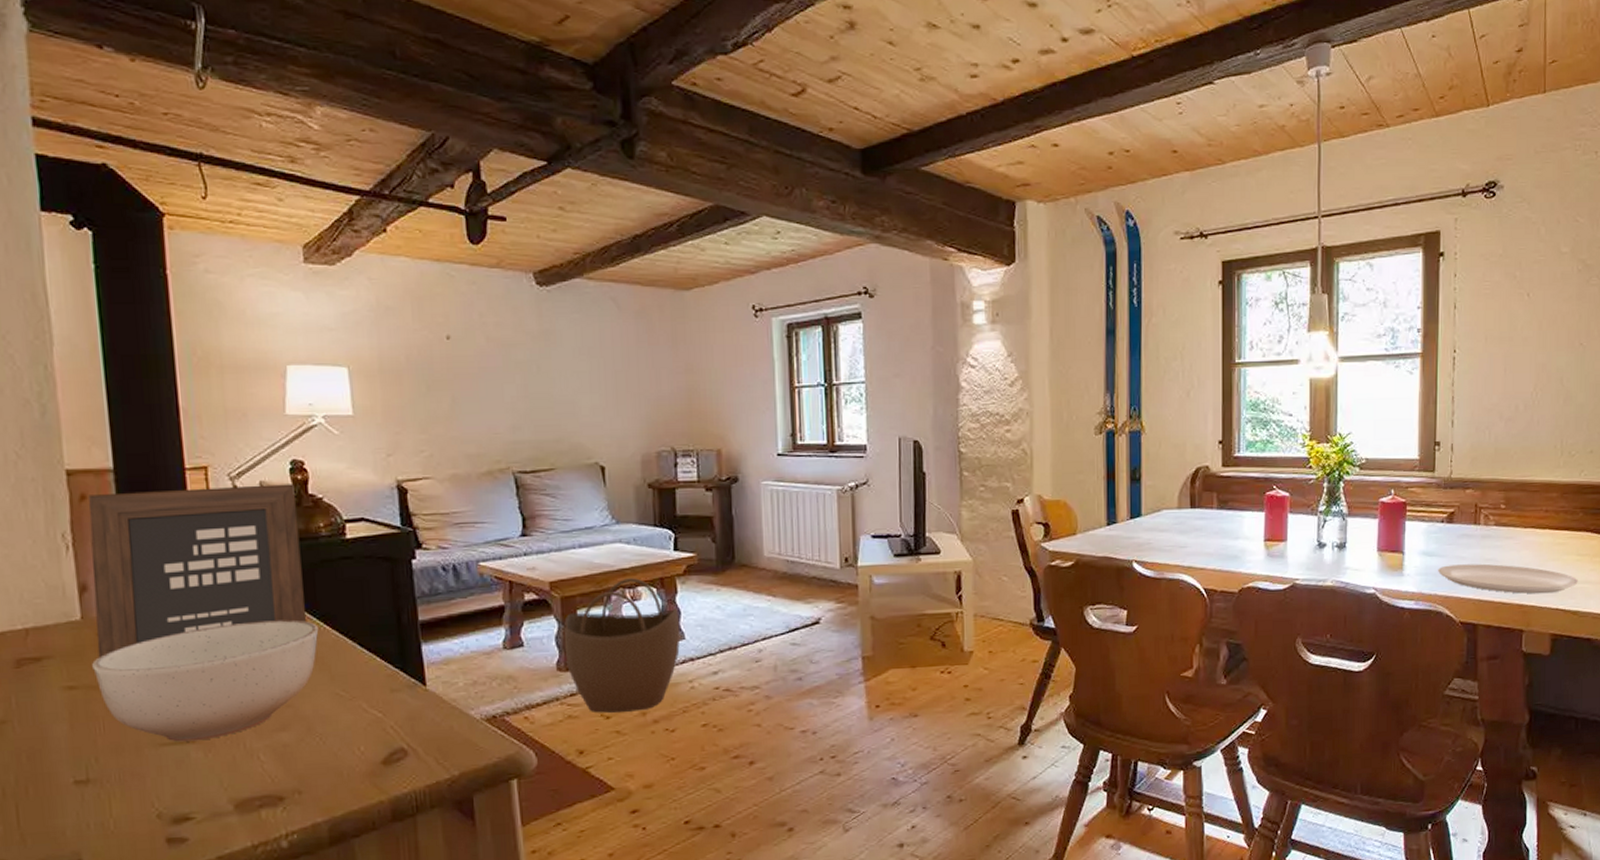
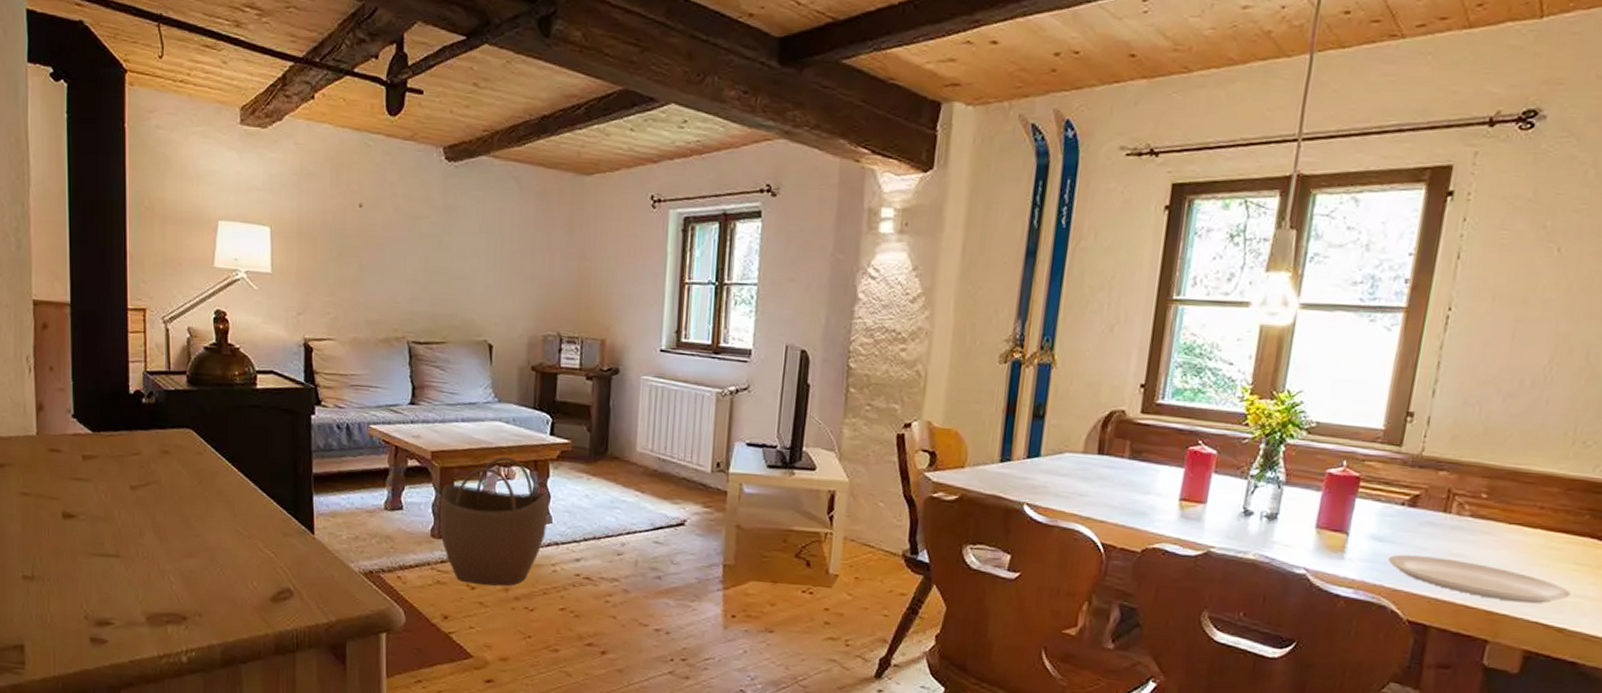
picture frame: present [88,484,307,659] -> none [47,324,218,472]
bowl: present [92,619,319,742] -> none [43,454,227,556]

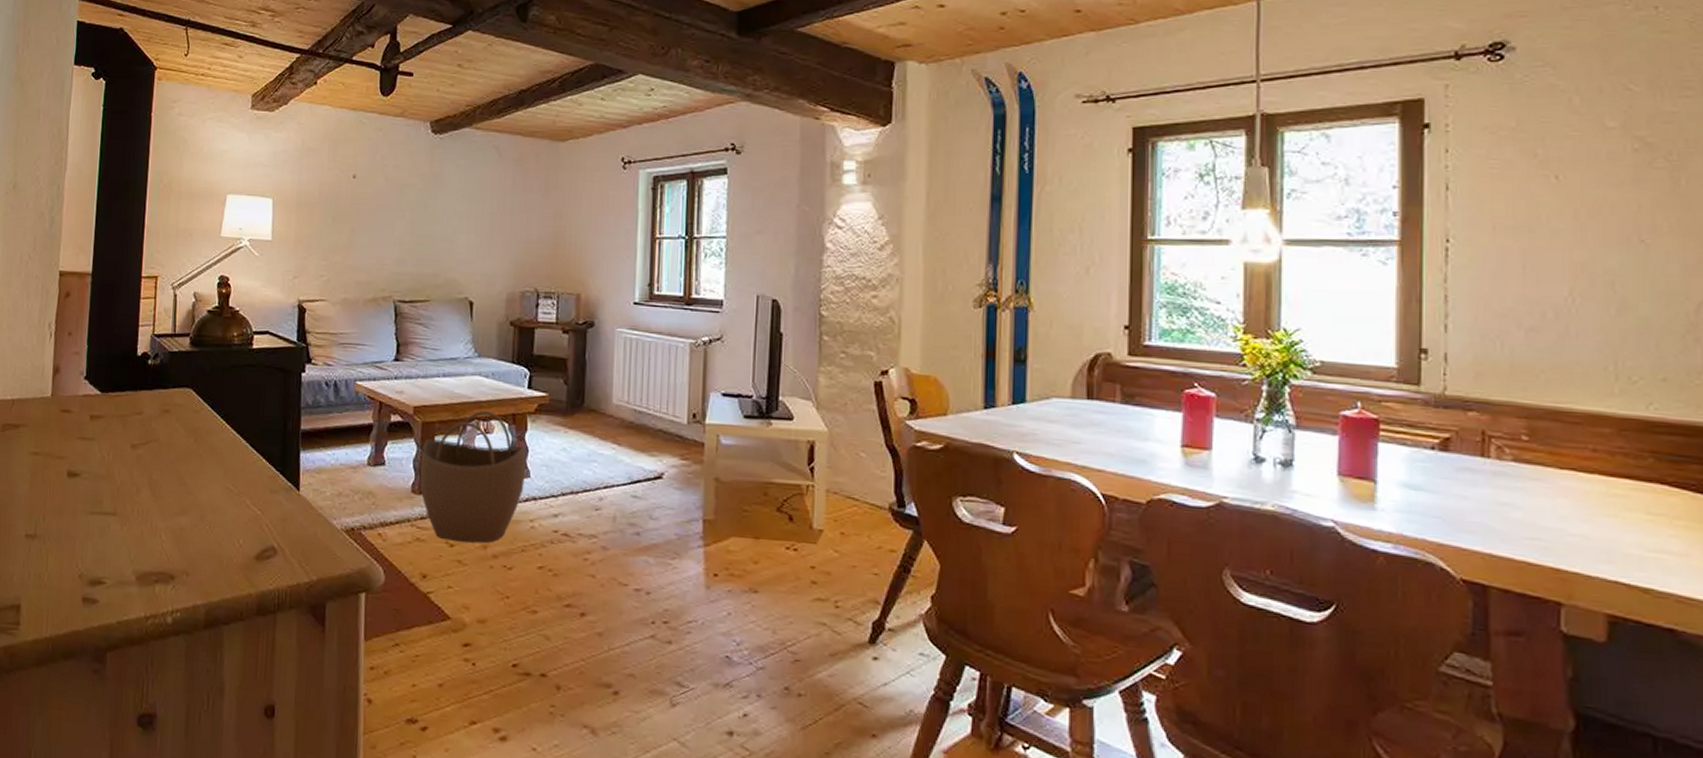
plate: present [1388,554,1571,604] -> none [1427,504,1650,560]

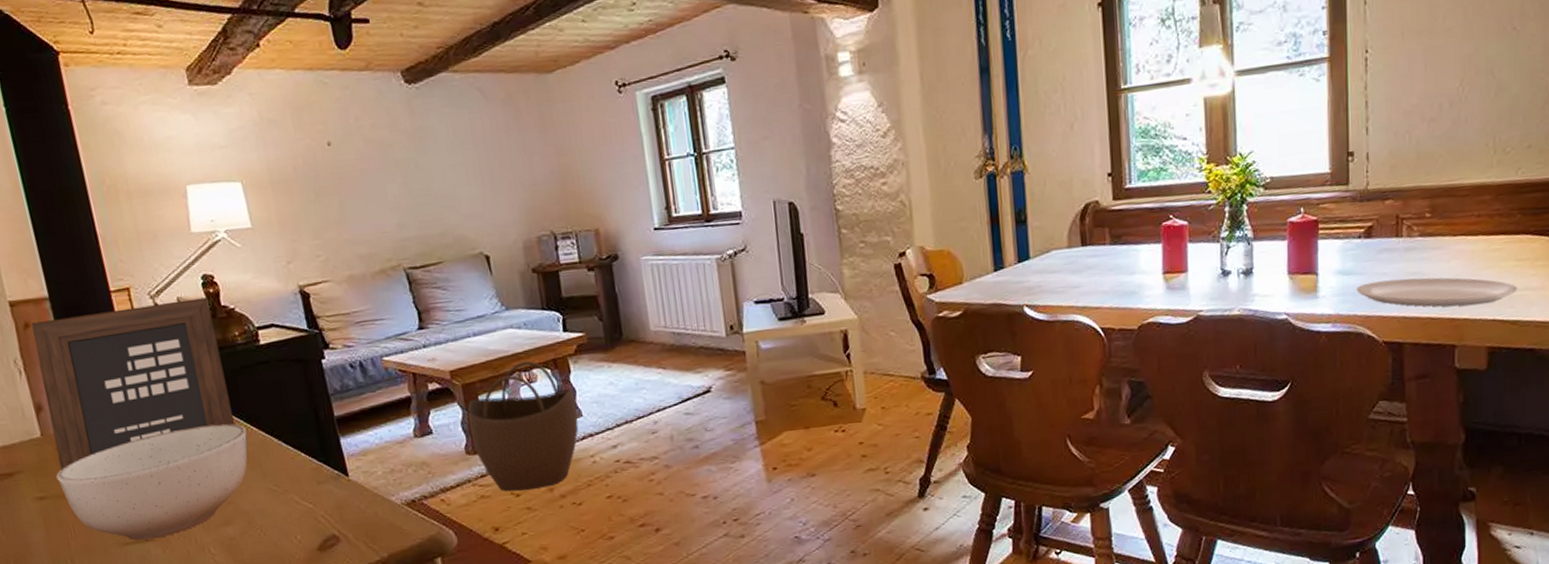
bowl: none [53,413,222,514] -> present [56,423,248,541]
picture frame: none [58,293,220,431] -> present [31,297,236,471]
plate: none [1427,504,1650,560] -> present [1357,277,1517,307]

